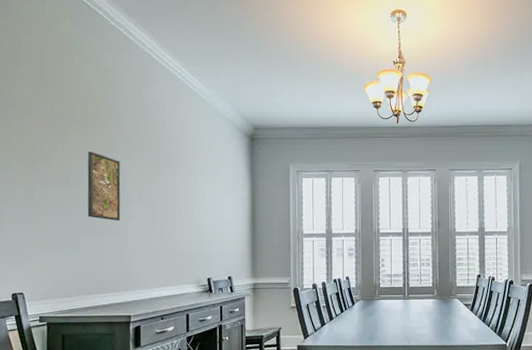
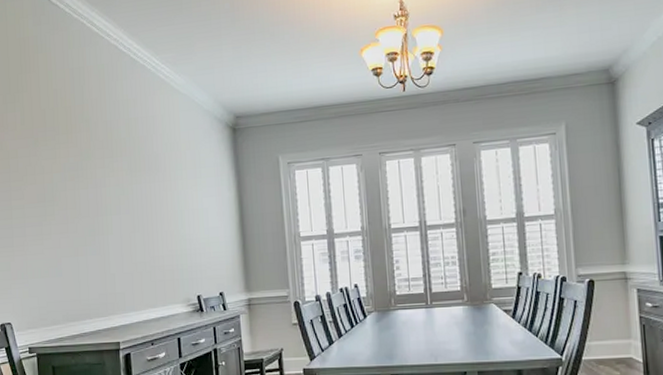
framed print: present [87,152,121,220] -> none [61,163,101,238]

